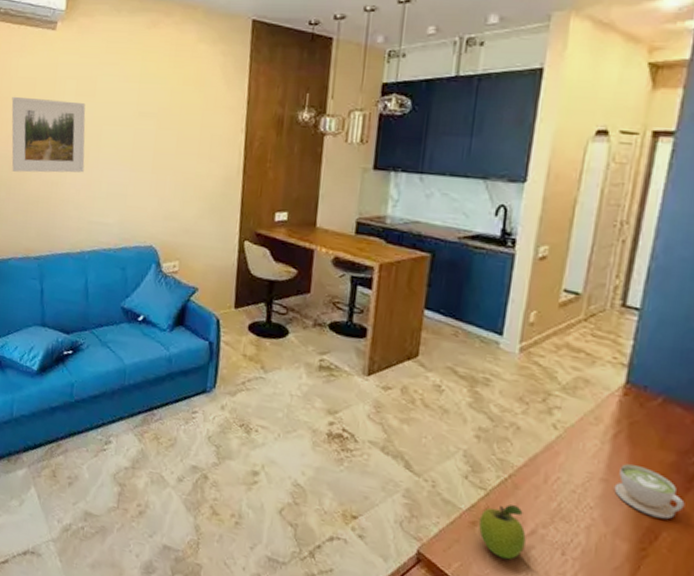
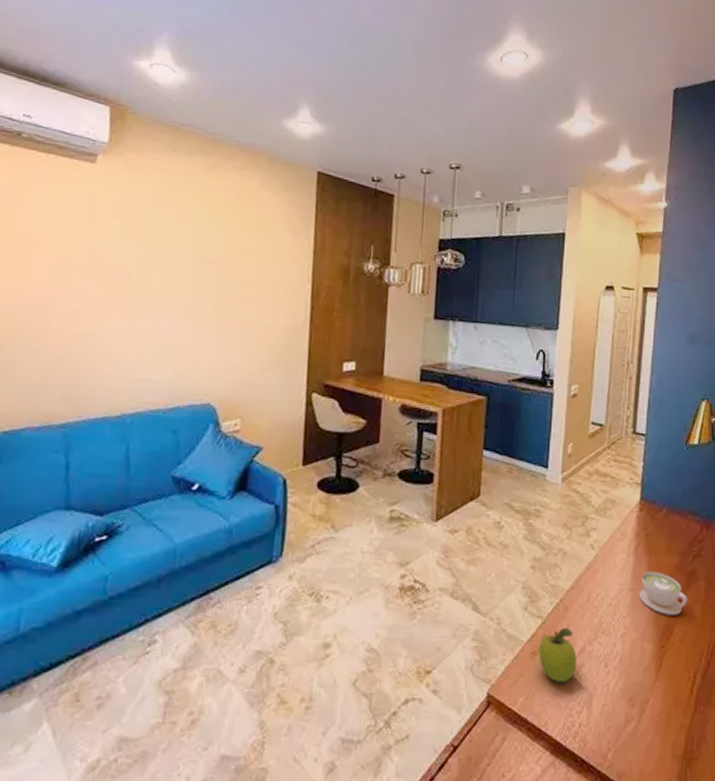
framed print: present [11,96,86,173] -> none [30,234,131,324]

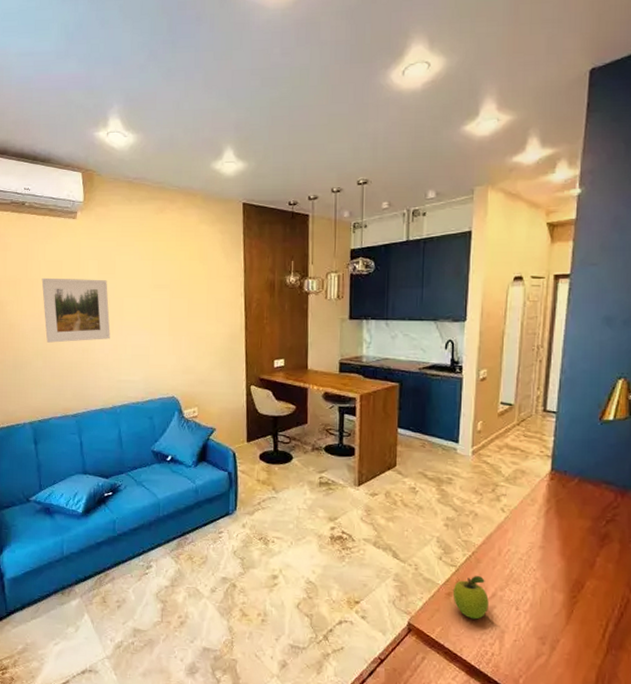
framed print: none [30,234,131,324] -> present [41,277,110,343]
coffee cup: present [639,571,688,616] -> none [549,533,600,572]

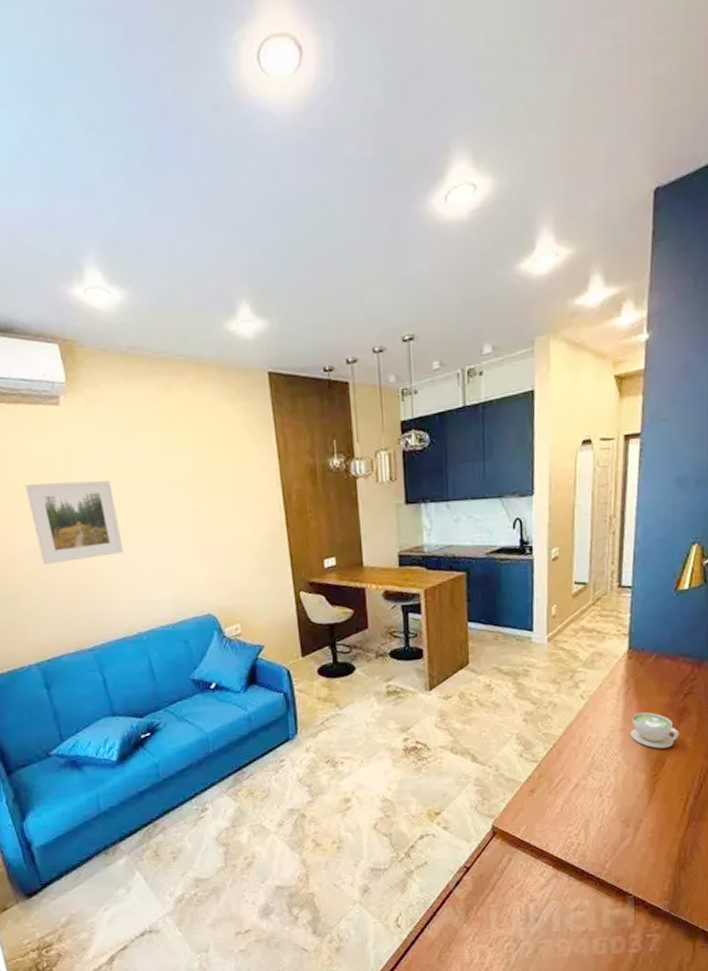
fruit: present [452,576,489,620] -> none [535,768,572,813]
coffee cup: none [549,533,600,572] -> present [630,712,679,749]

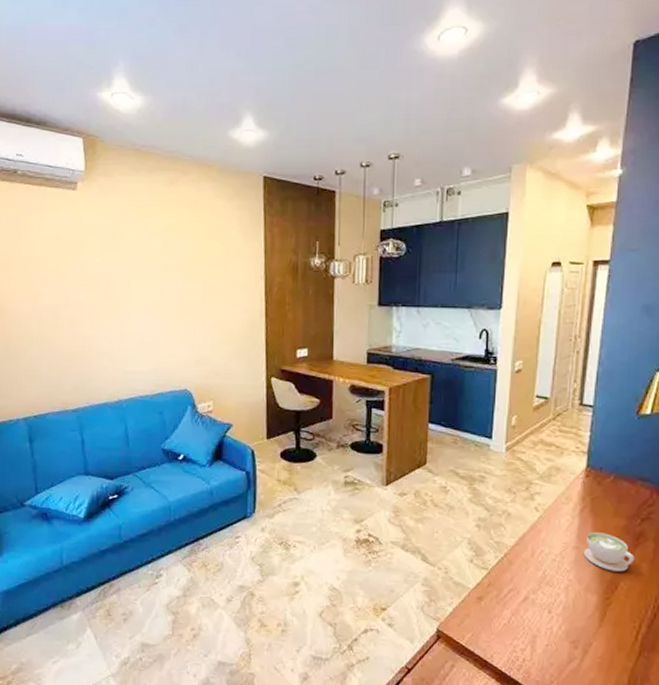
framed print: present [25,480,124,565] -> none [37,256,115,329]

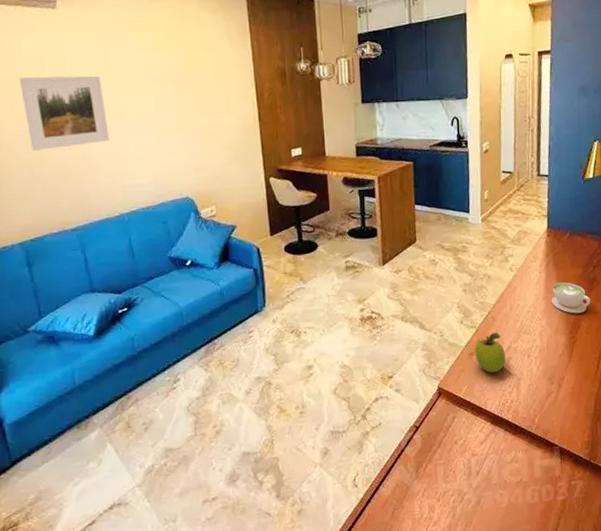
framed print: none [37,256,115,329] -> present [19,75,110,151]
fruit: none [483,579,521,625] -> present [474,333,506,373]

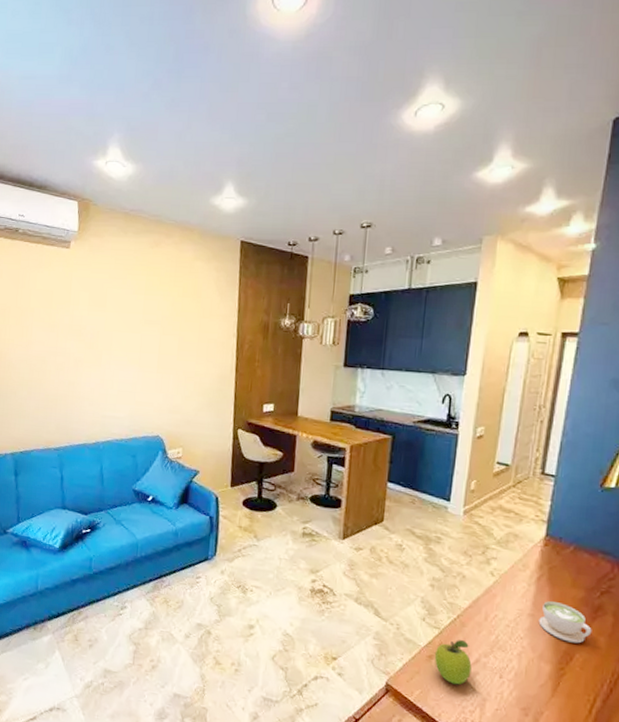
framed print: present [19,75,110,151] -> none [31,306,98,374]

